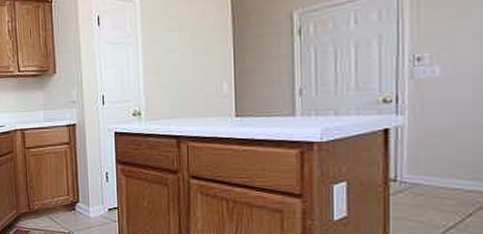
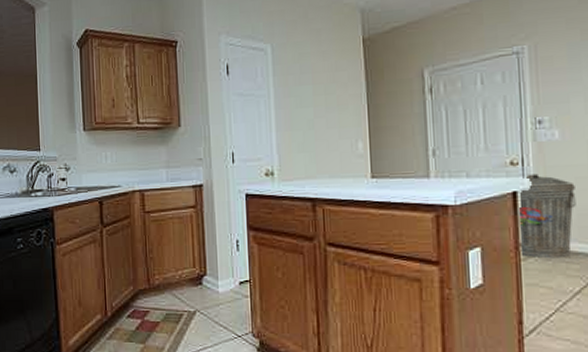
trash can: none [389,111,455,194] -> present [519,173,576,259]

